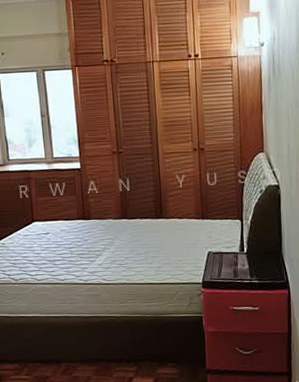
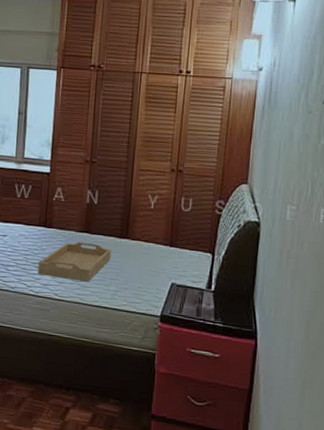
serving tray: none [83,227,150,264] -> present [38,242,112,282]

